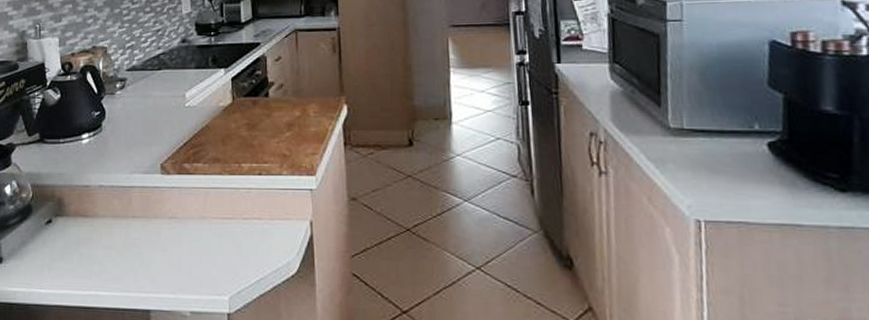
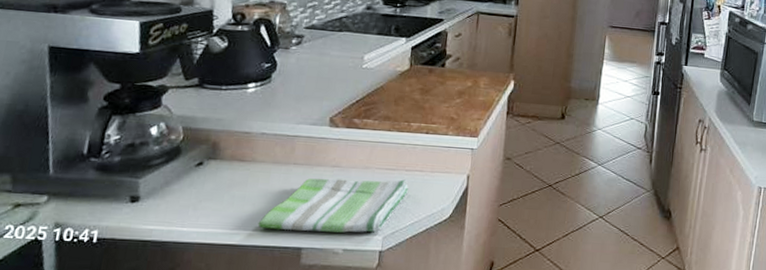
dish towel: none [106,229,250,293] -> present [257,178,409,233]

